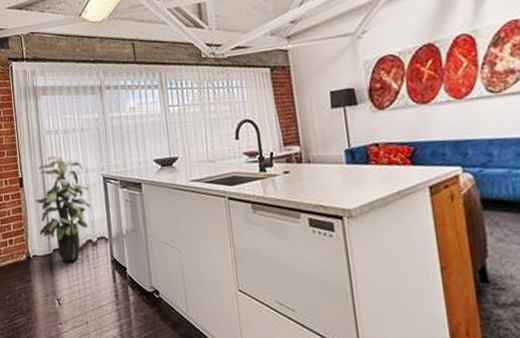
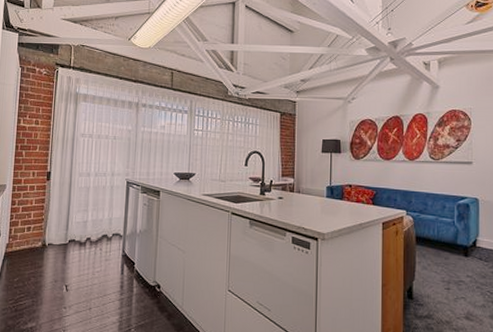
indoor plant: present [35,156,91,262] -> none [58,157,112,253]

